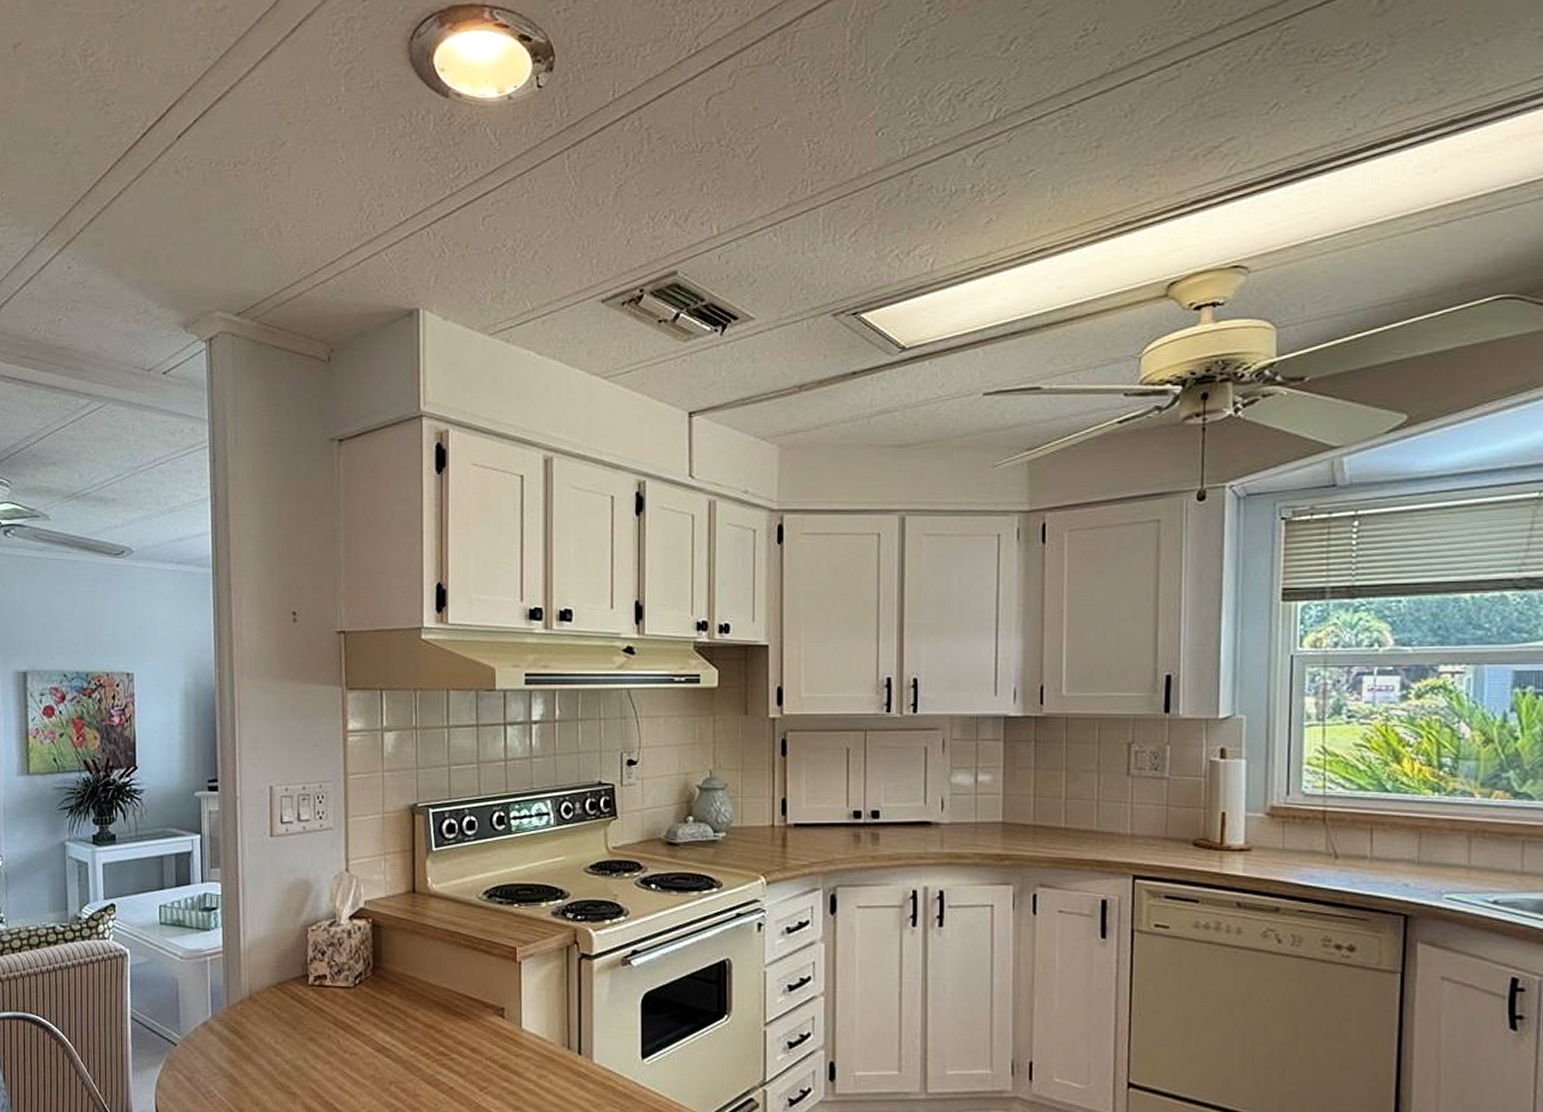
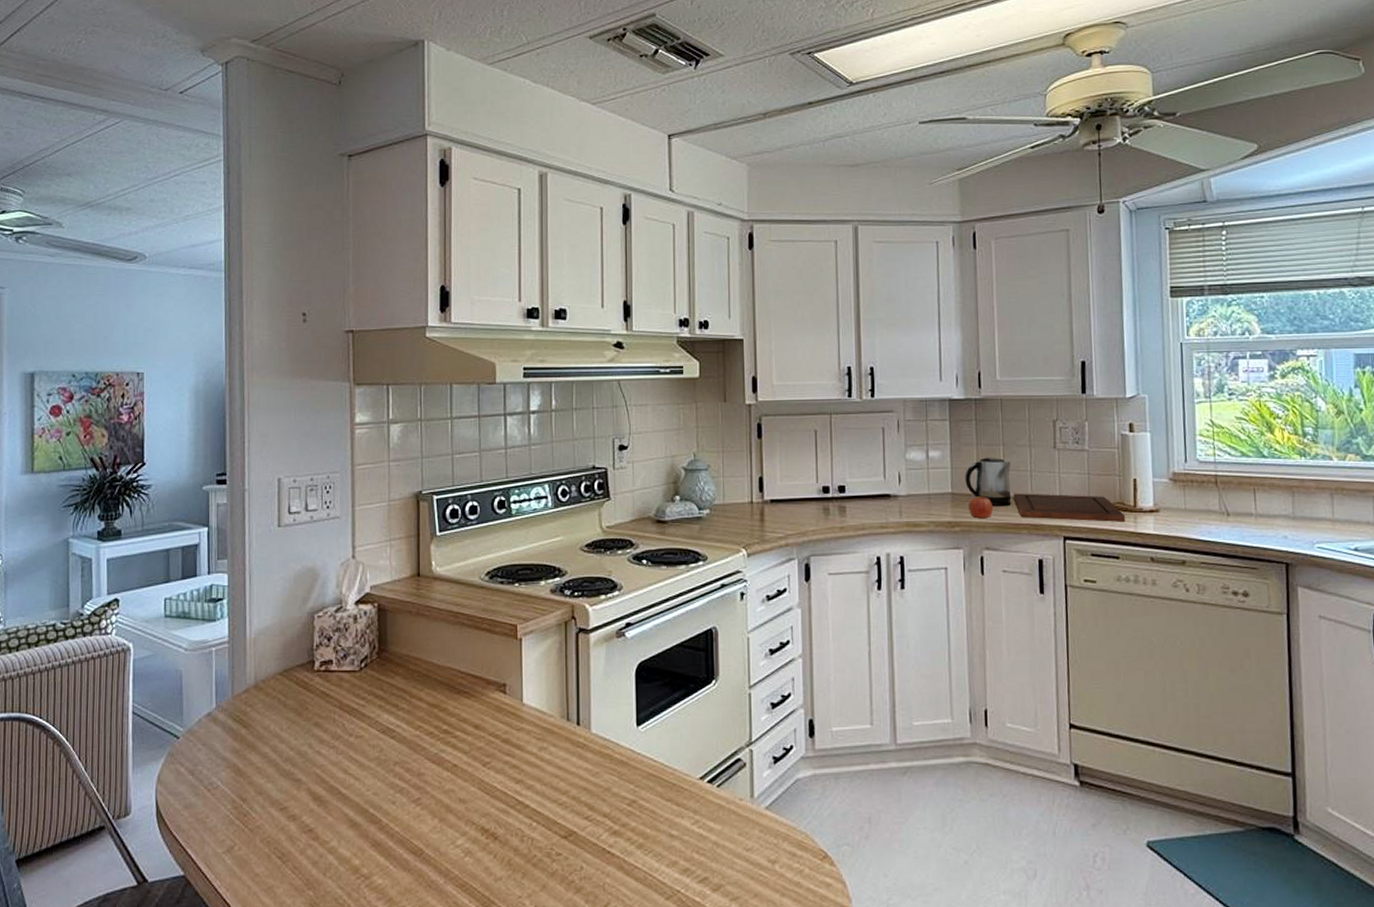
kettle: none [1019,783,1075,839] -> present [965,457,1012,507]
fruit: none [1022,824,1051,852] -> present [968,494,994,519]
cutting board: none [1075,825,1210,861] -> present [1013,493,1126,522]

